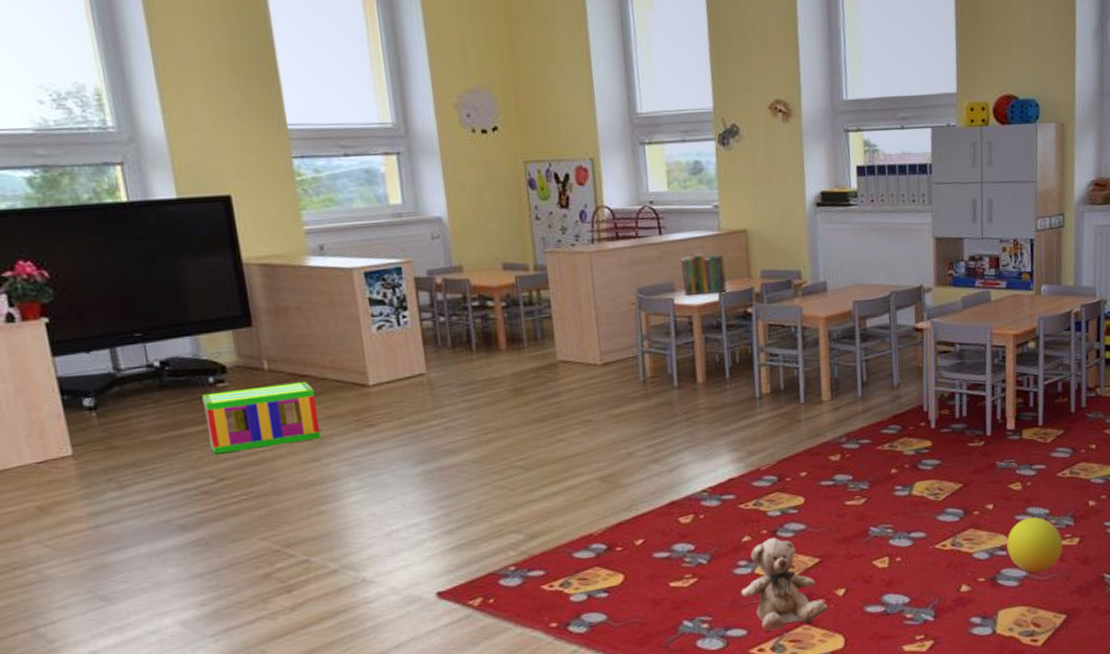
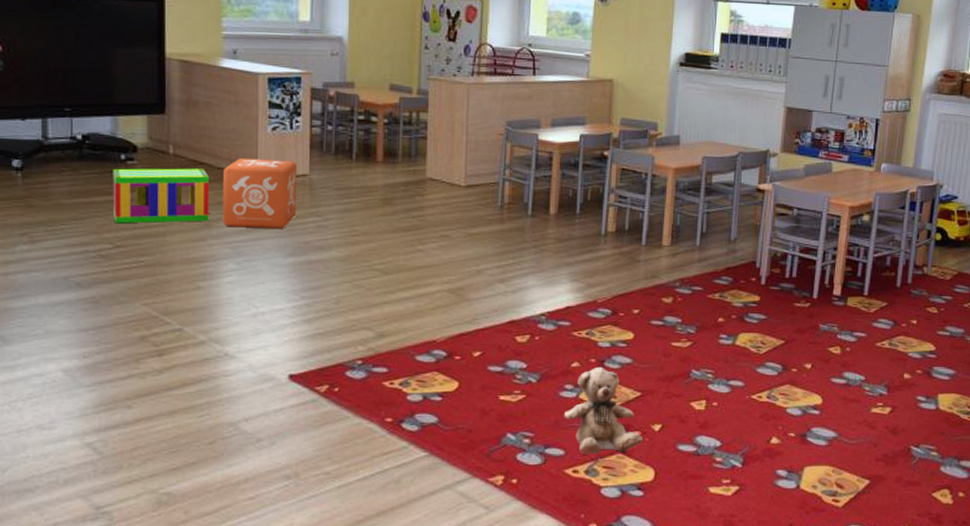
toy box: none [329,360,418,442] -> present [222,157,296,228]
books: present [681,254,727,297] -> none [549,97,589,135]
ball: present [1006,517,1063,573] -> none [820,382,874,435]

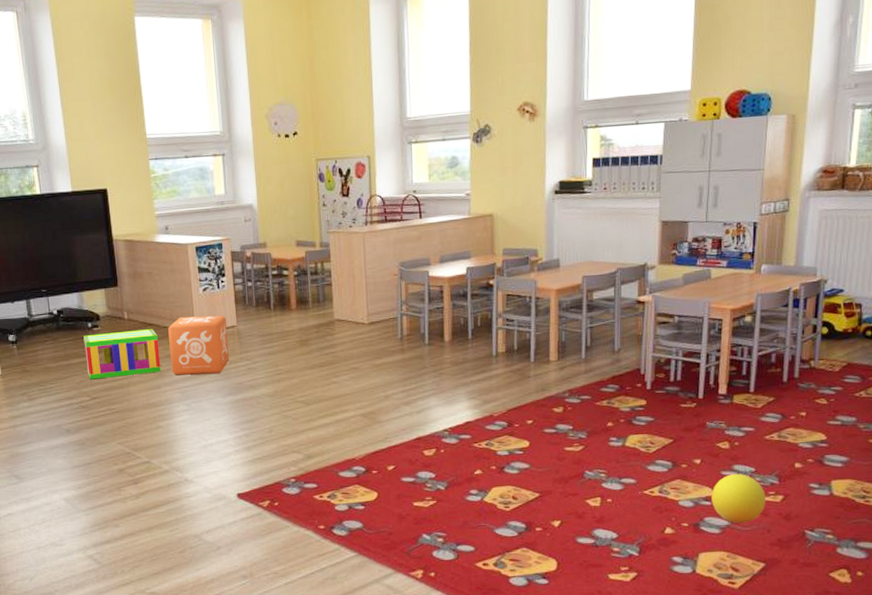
teddy bear: present [564,366,643,455] -> none [472,472,544,550]
ball: none [820,382,874,435] -> present [711,474,766,523]

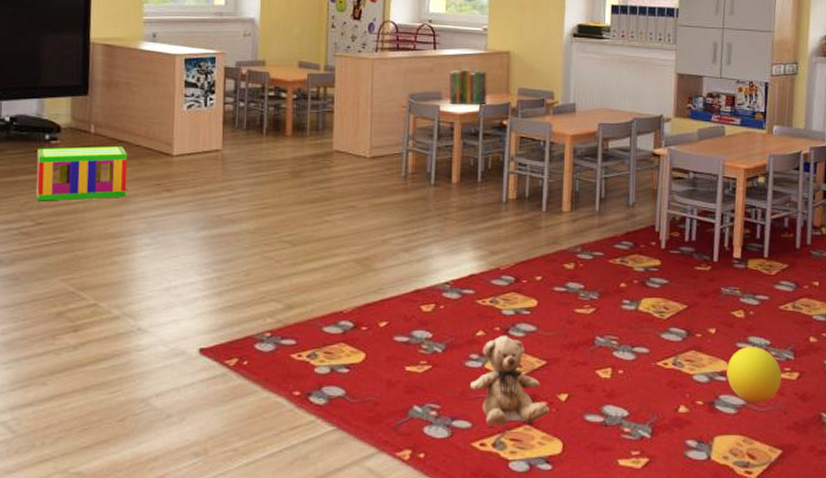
toy box: present [168,315,229,376] -> none [139,135,210,203]
books: none [436,234,473,270] -> present [450,69,487,105]
teddy bear: none [472,472,544,550] -> present [470,335,549,427]

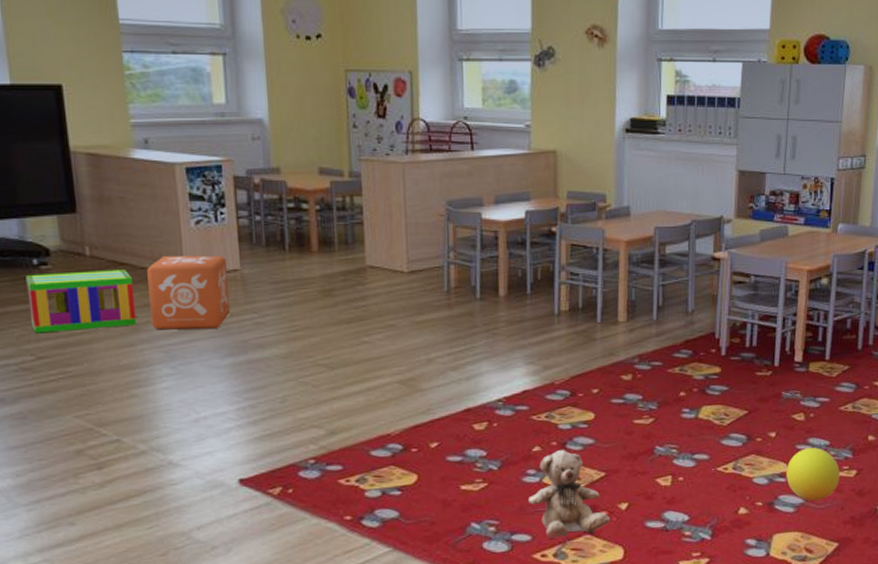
toy box: none [139,135,210,203] -> present [147,255,230,330]
books: present [450,69,487,105] -> none [491,171,533,212]

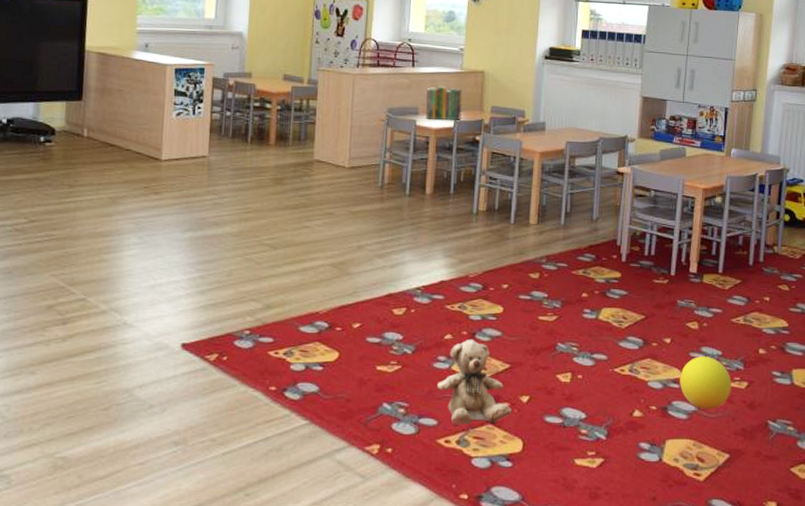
toy chest: present [26,270,137,334] -> none [30,149,119,200]
toy box: present [147,255,230,330] -> none [128,140,197,205]
books: none [491,171,533,212] -> present [426,86,462,121]

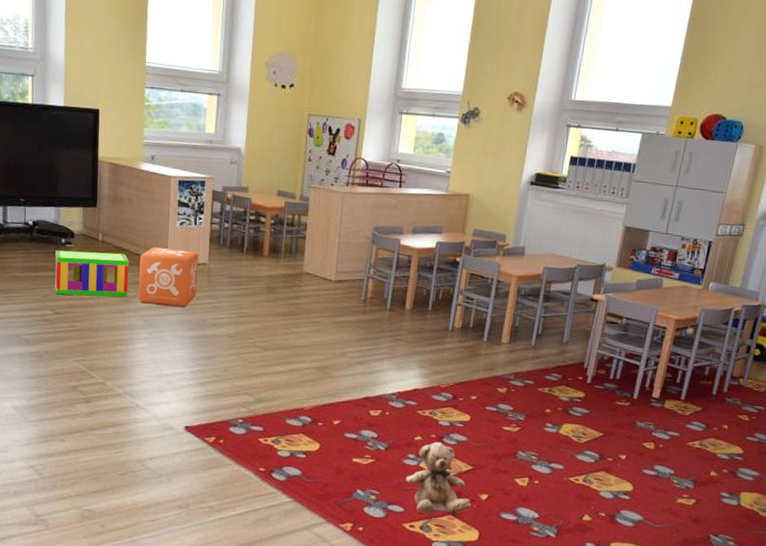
toy chest: none [30,149,119,200] -> present [54,249,130,297]
toy box: none [128,140,197,205] -> present [138,246,198,307]
books: present [426,86,462,121] -> none [409,207,446,242]
ball: present [680,356,731,409] -> none [630,473,680,521]

